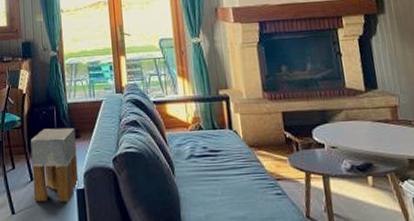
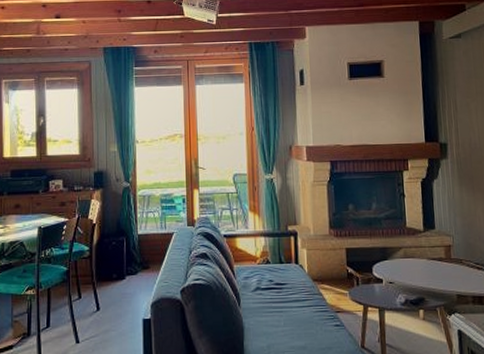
stool: present [31,127,79,202] -> none [99,258,146,331]

